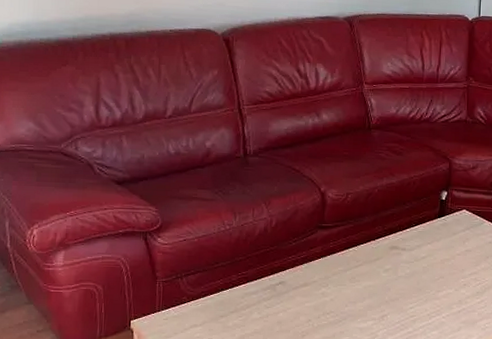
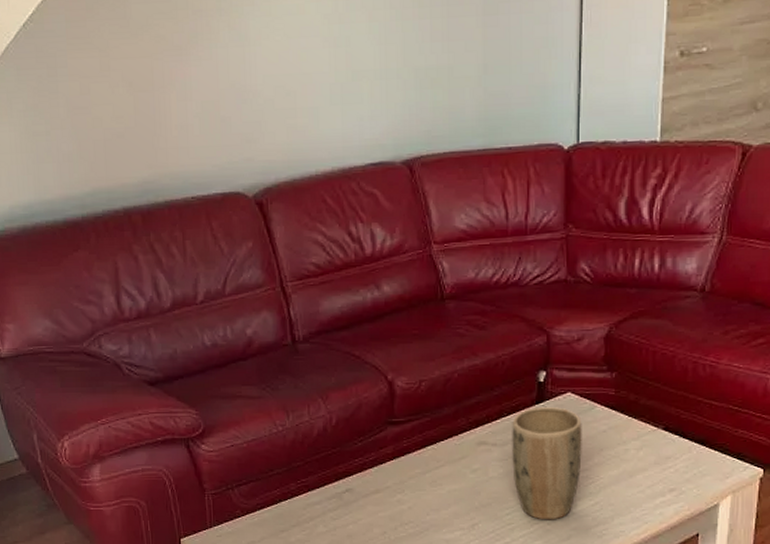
plant pot: none [417,220,473,314] -> present [512,406,582,520]

